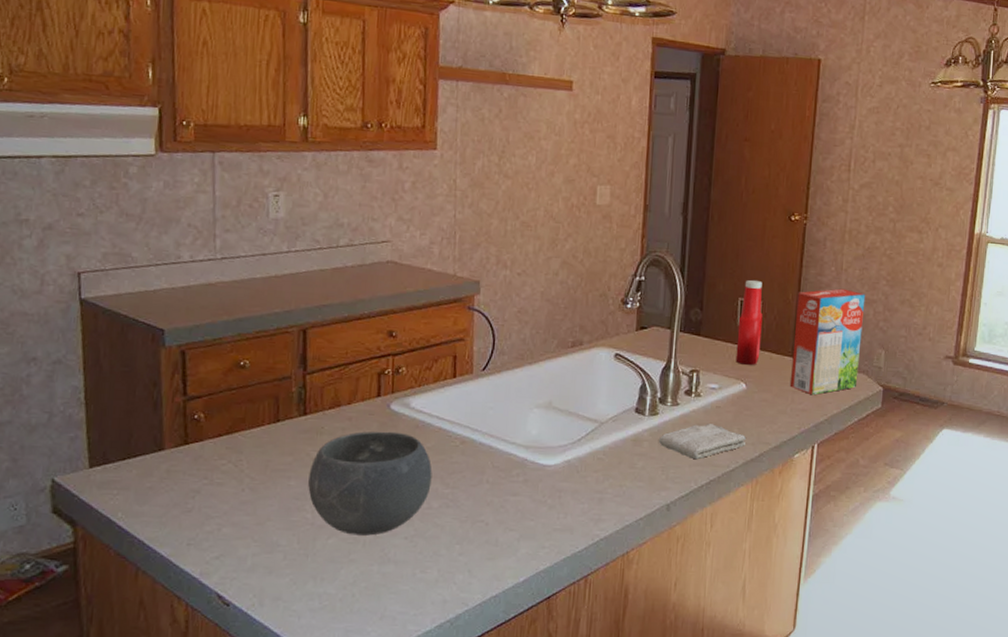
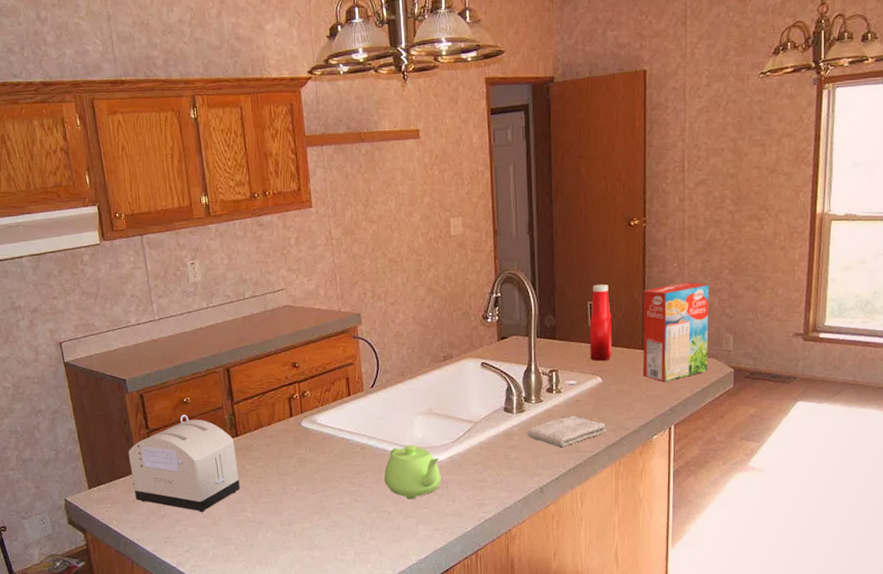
toaster: none [153,381,301,508] -> present [128,414,240,512]
bowl: present [308,431,432,536] -> none [246,444,341,528]
teapot: none [485,443,554,509] -> present [384,445,441,500]

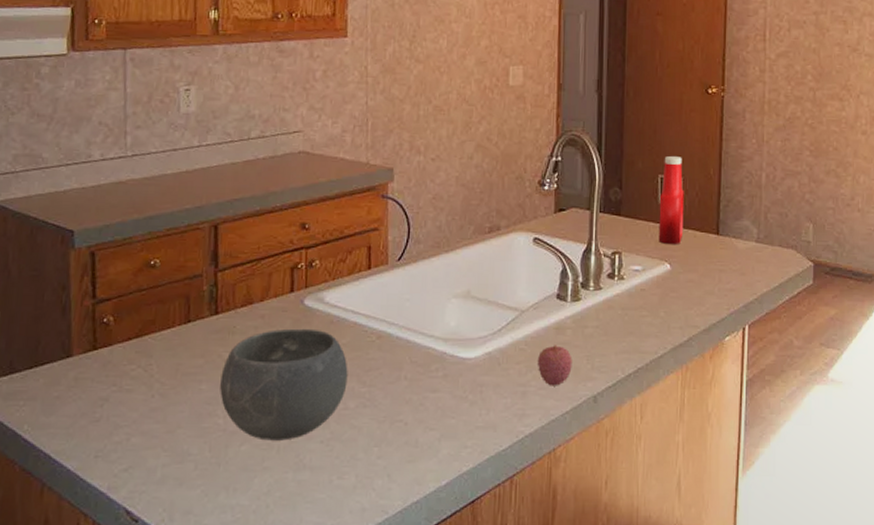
toaster: present [128,414,240,512] -> none [61,281,213,415]
bowl: none [246,444,341,528] -> present [220,328,348,441]
teapot: present [384,445,441,500] -> none [404,335,475,406]
fruit: none [491,448,521,481] -> present [537,345,572,386]
washcloth: present [528,415,606,448] -> none [583,308,673,347]
cereal box: present [642,282,710,382] -> none [716,161,789,274]

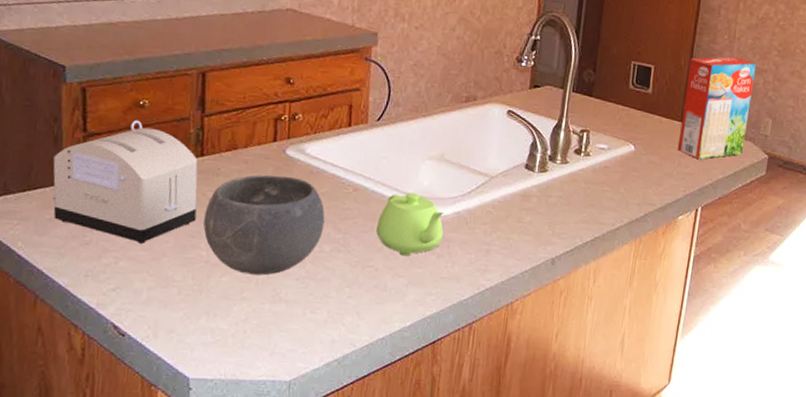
toaster: none [61,281,213,415] -> present [52,120,198,243]
teapot: none [404,335,475,406] -> present [376,192,444,256]
fruit: present [537,345,572,386] -> none [501,210,535,247]
ketchup bottle: present [658,155,684,244] -> none [625,43,656,128]
cereal box: none [716,161,789,274] -> present [677,56,757,160]

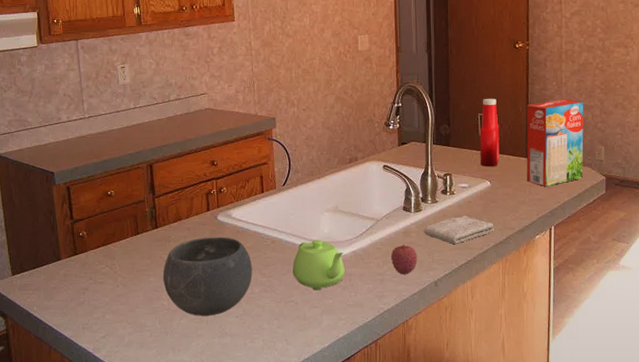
toaster: present [52,120,198,243] -> none [52,206,157,300]
fruit: none [501,210,535,247] -> present [390,245,417,275]
washcloth: none [547,183,632,217] -> present [424,216,494,245]
ketchup bottle: none [625,43,656,128] -> present [479,98,500,166]

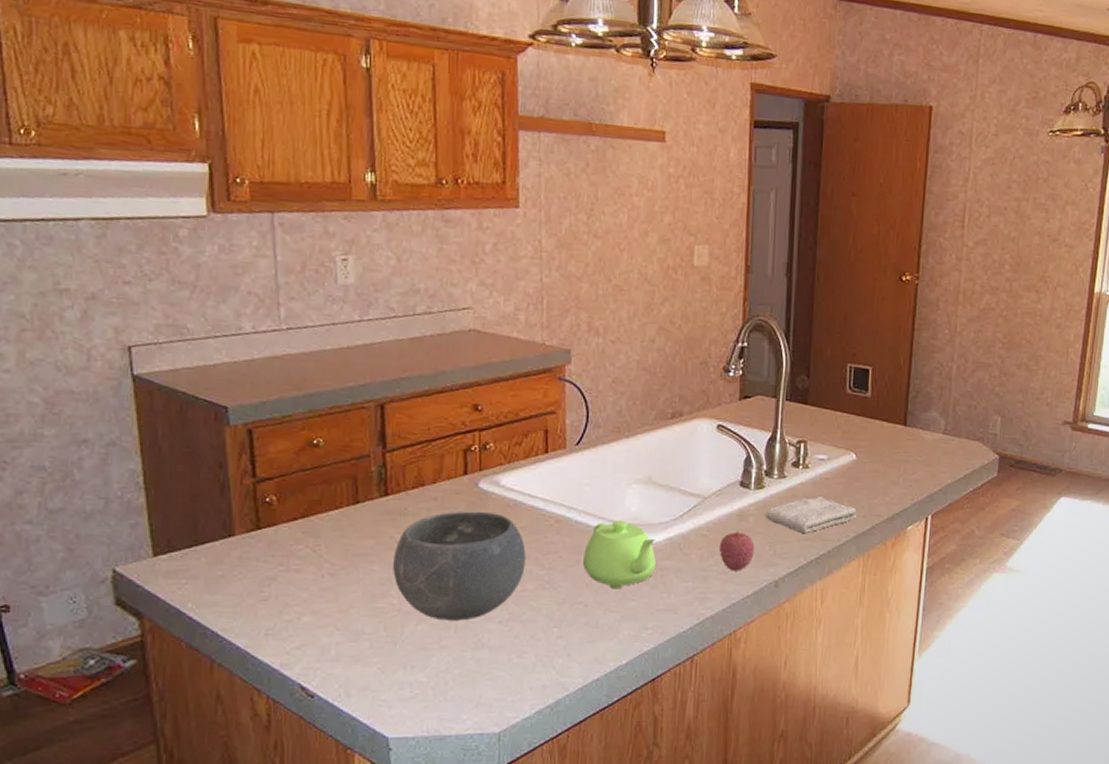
ketchup bottle: present [479,98,500,166] -> none [845,344,873,434]
cereal box: present [526,99,584,187] -> none [902,352,981,465]

